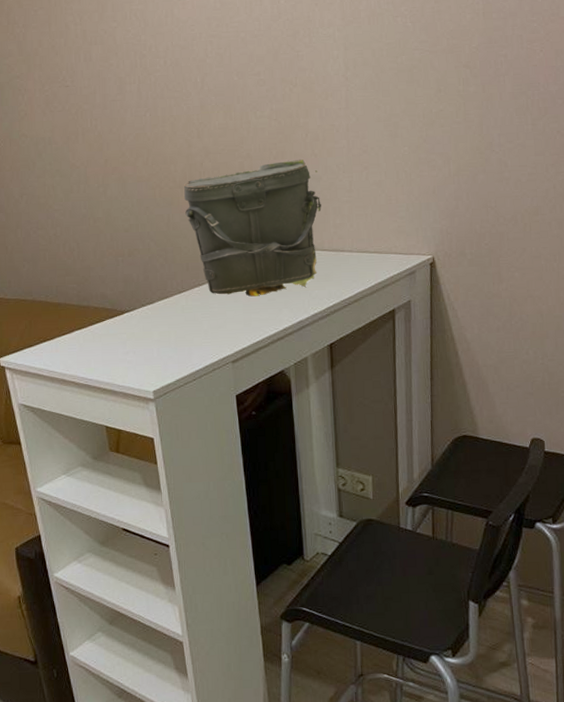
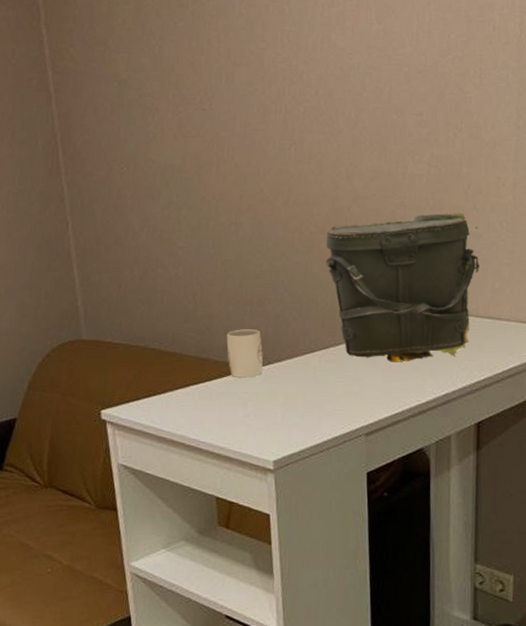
mug: none [103,277,137,321] -> present [226,329,263,378]

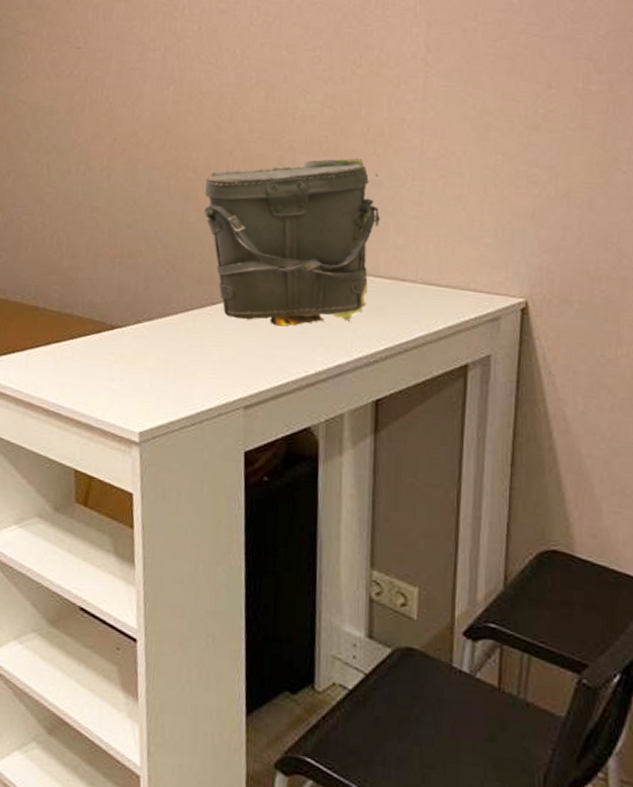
mug: present [226,329,263,378] -> none [92,283,132,338]

